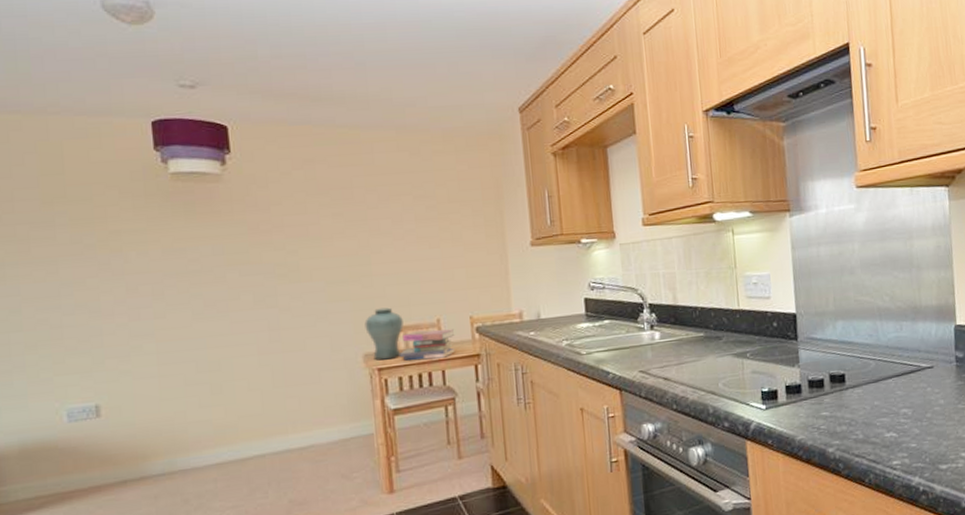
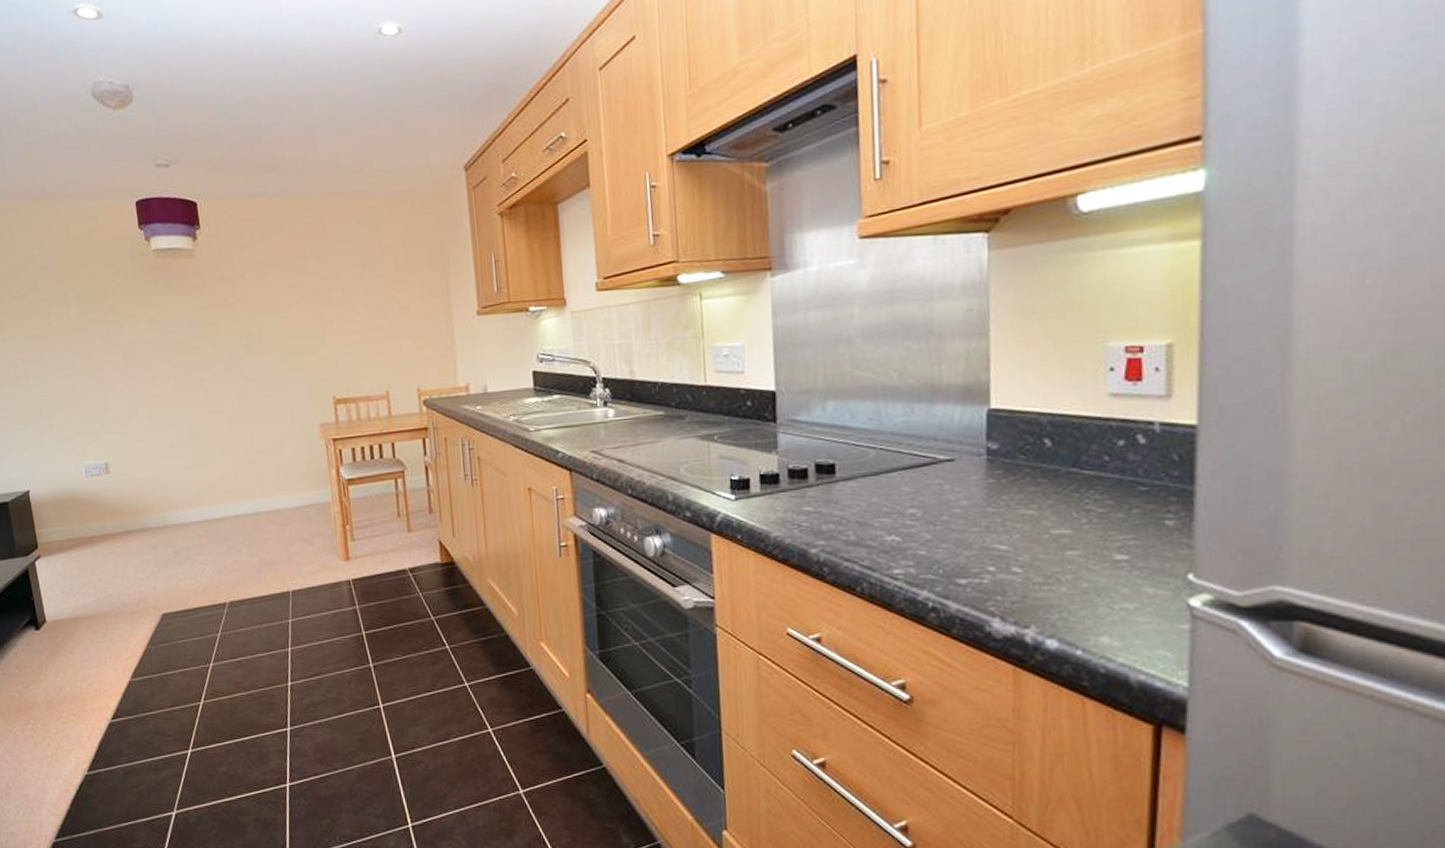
vase: present [364,307,404,361] -> none [320,378,355,431]
books: present [398,329,455,361] -> none [351,401,404,432]

